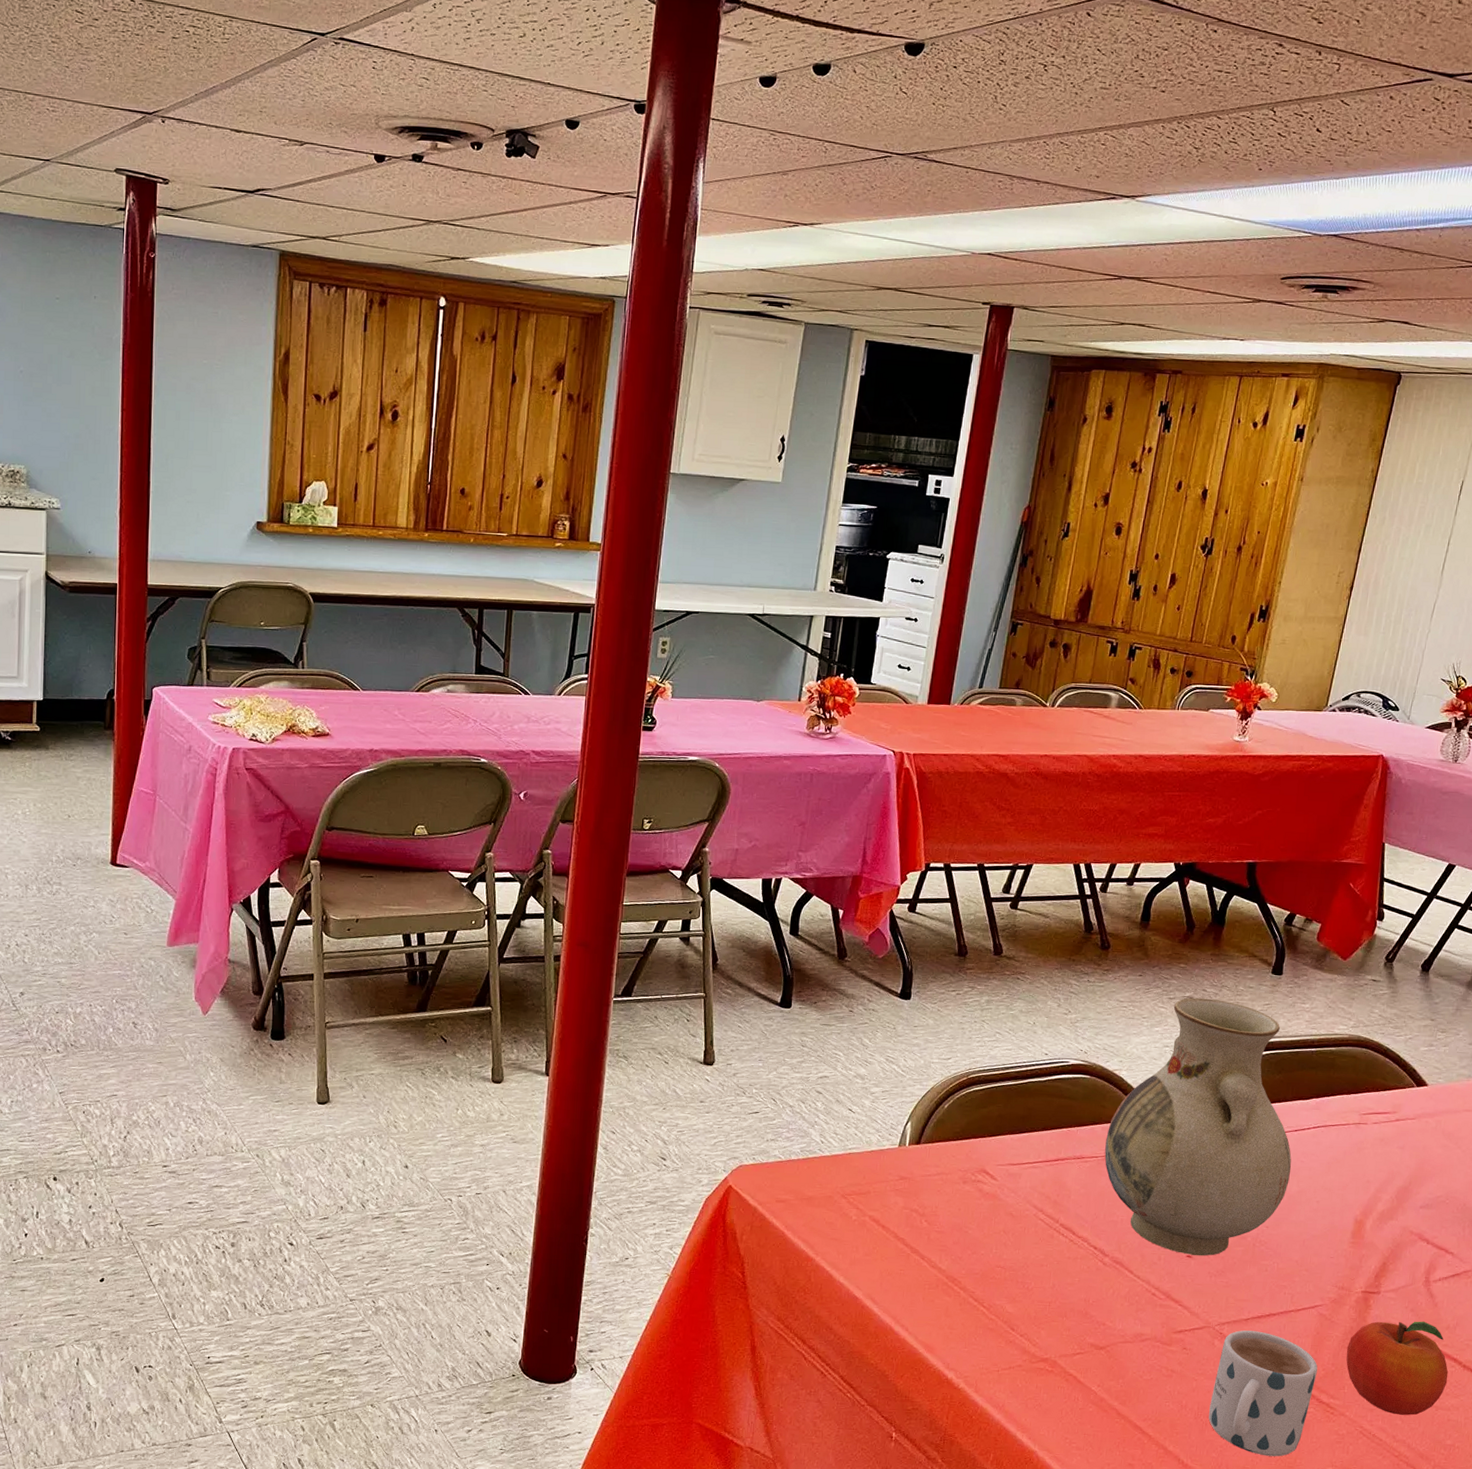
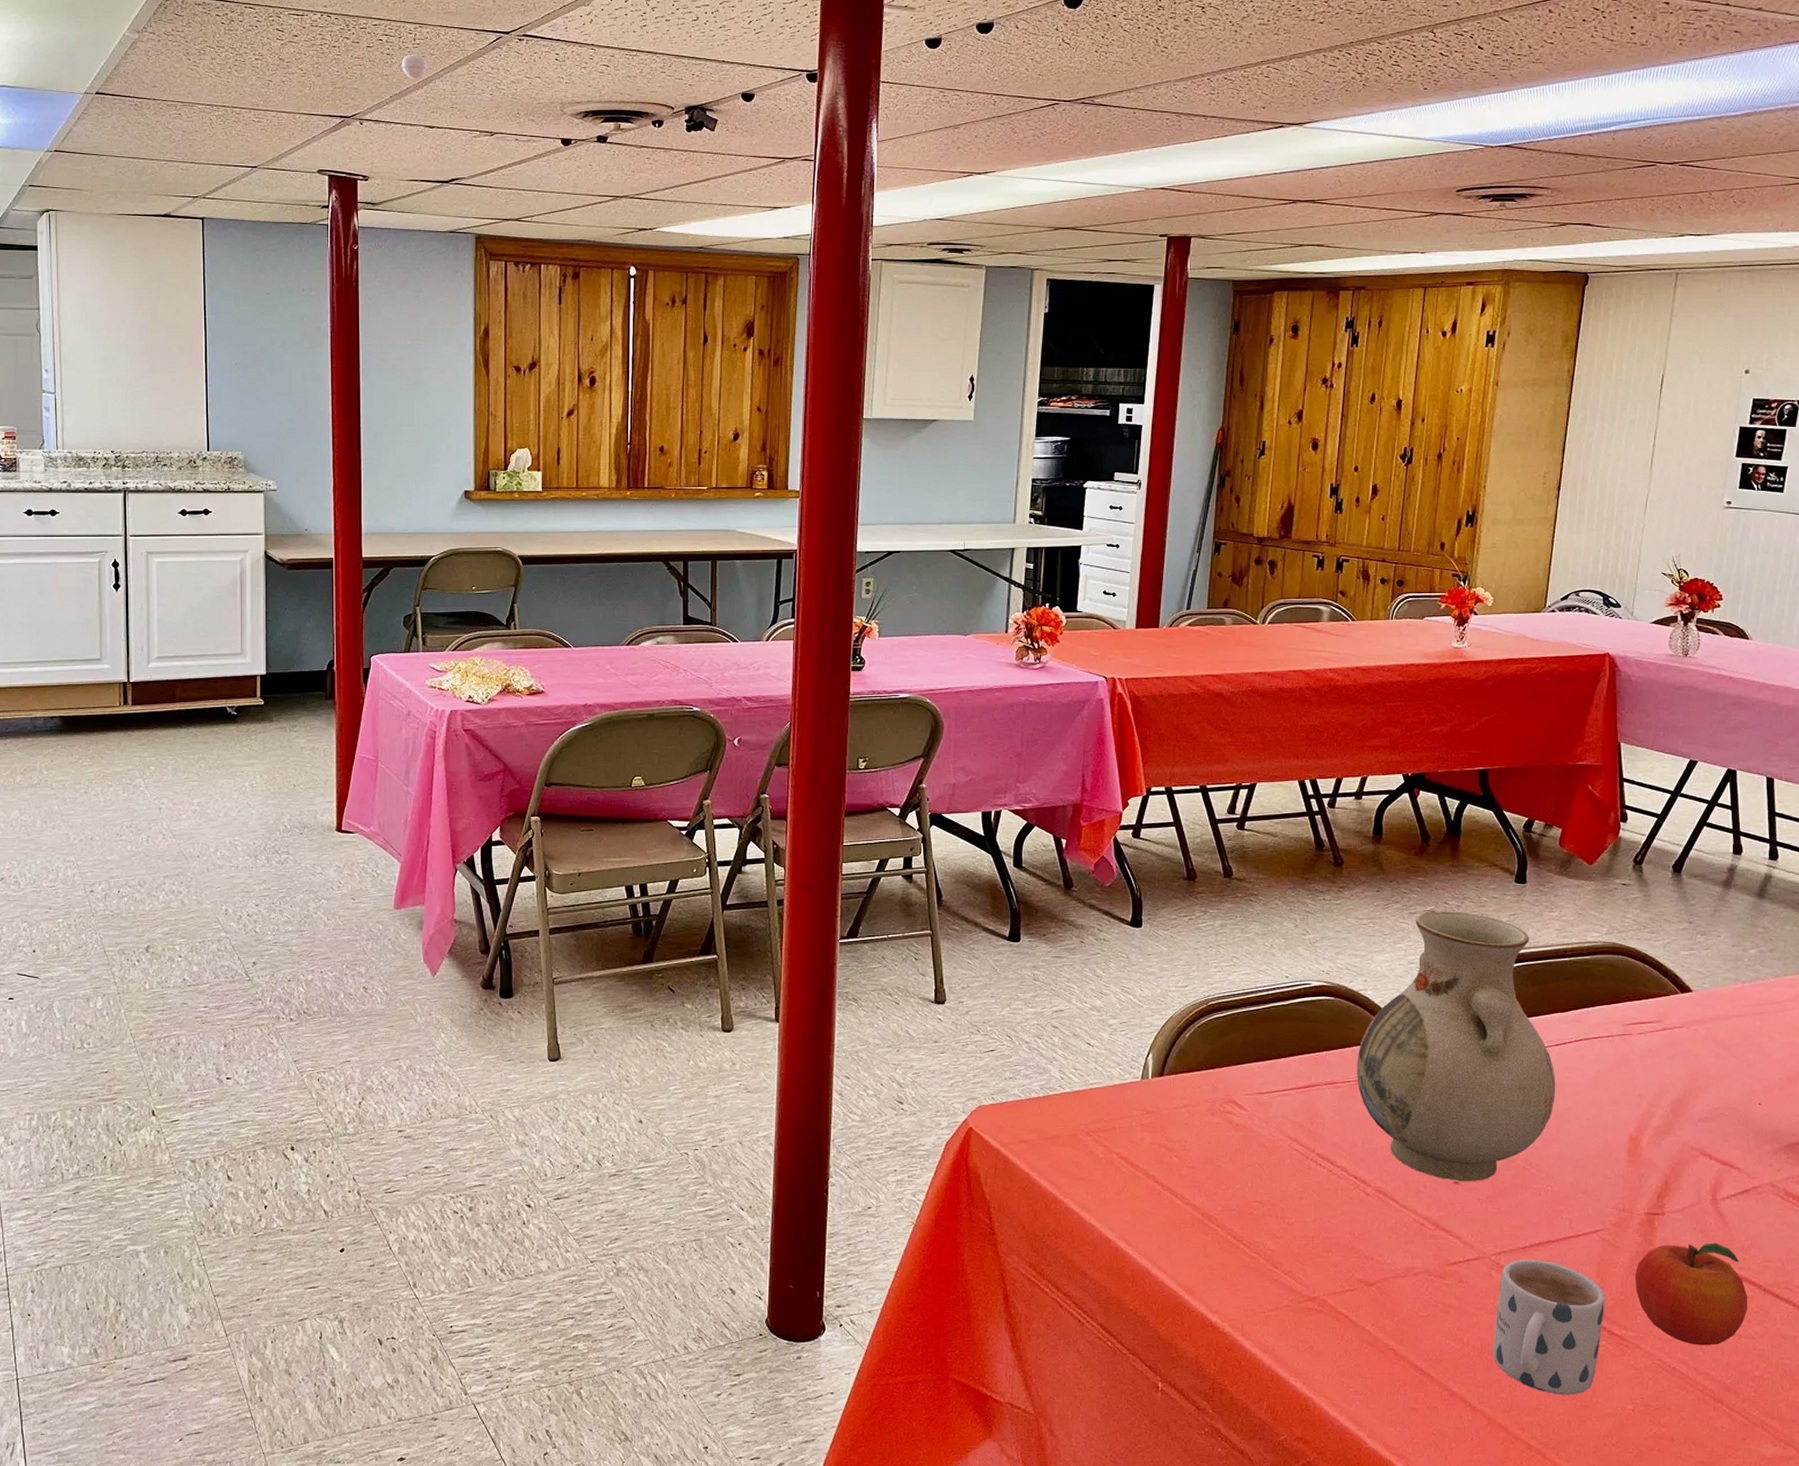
smoke detector: none [209,49,237,78] -> present [402,54,428,80]

